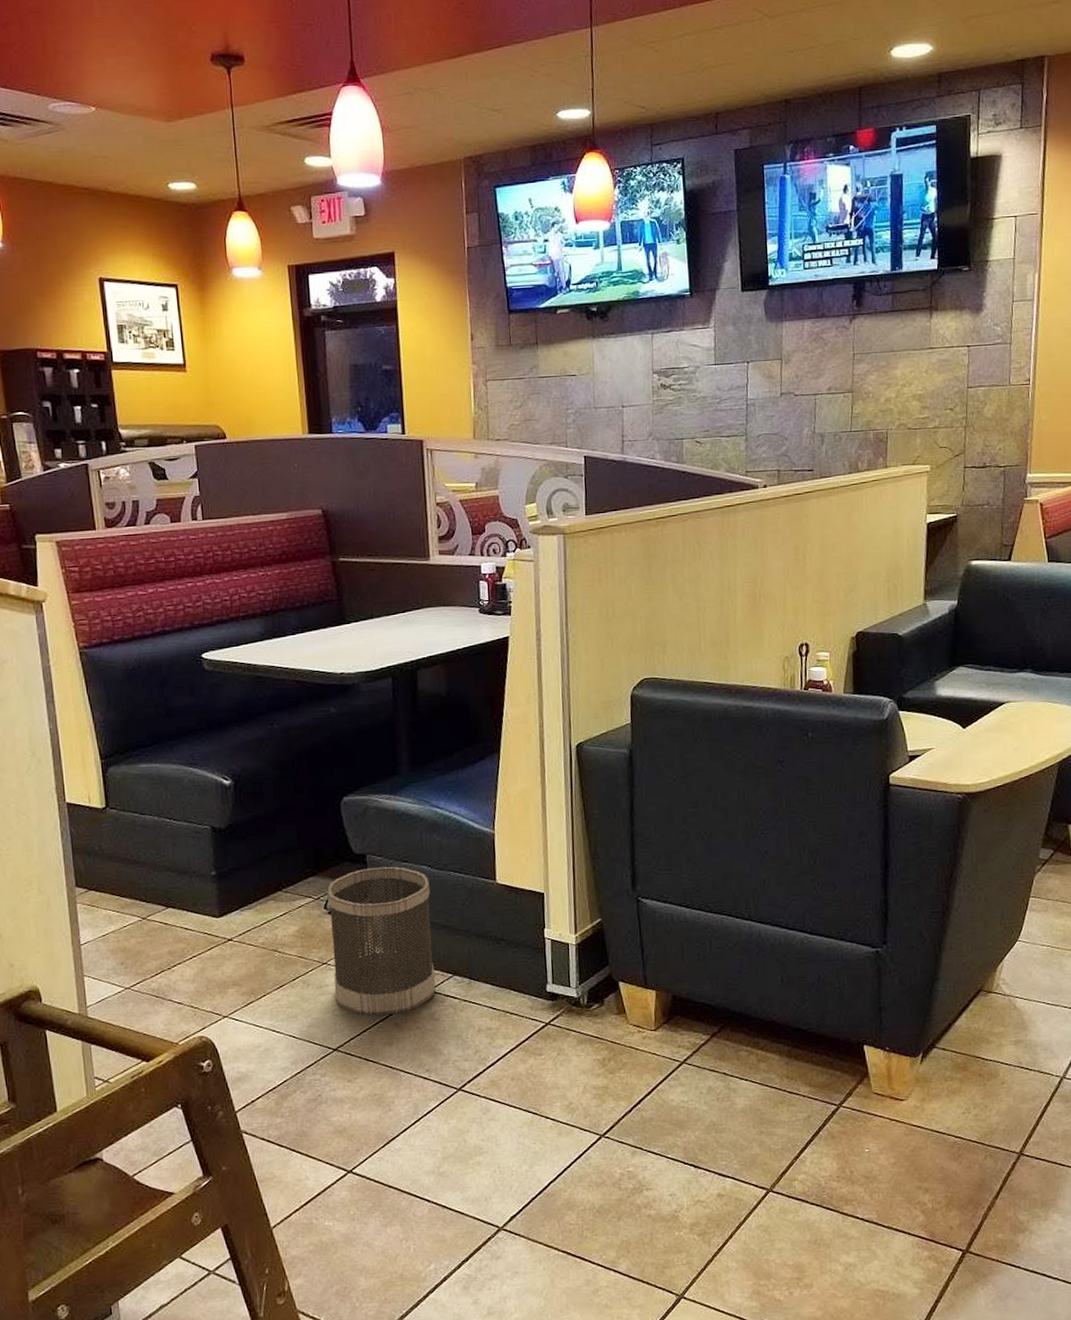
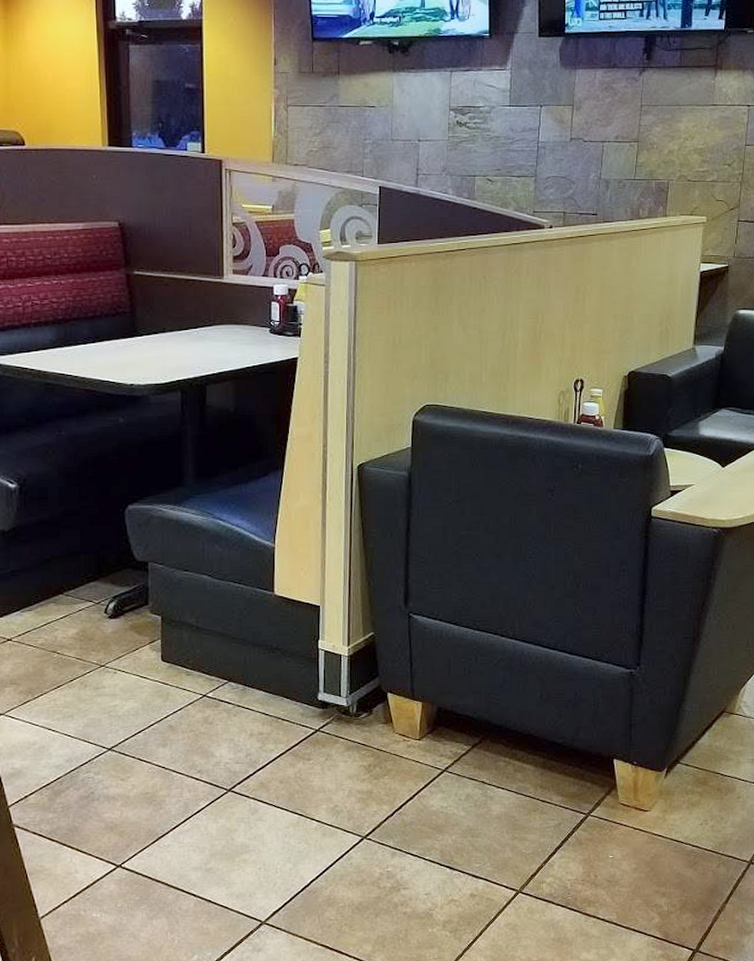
wastebasket: present [327,866,436,1016] -> none [108,574,211,718]

